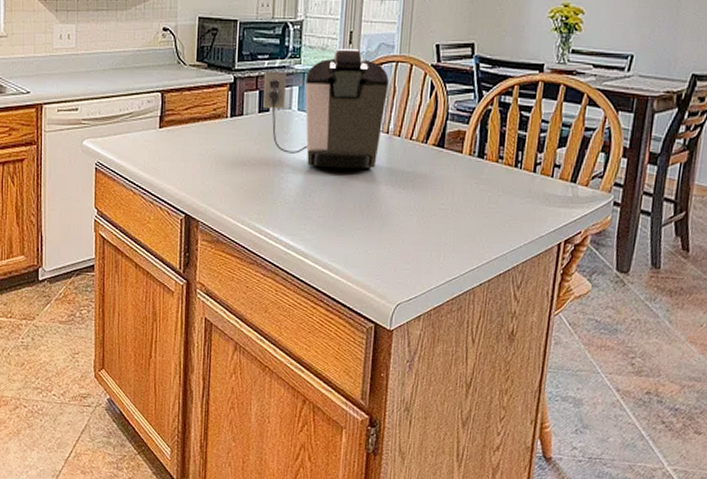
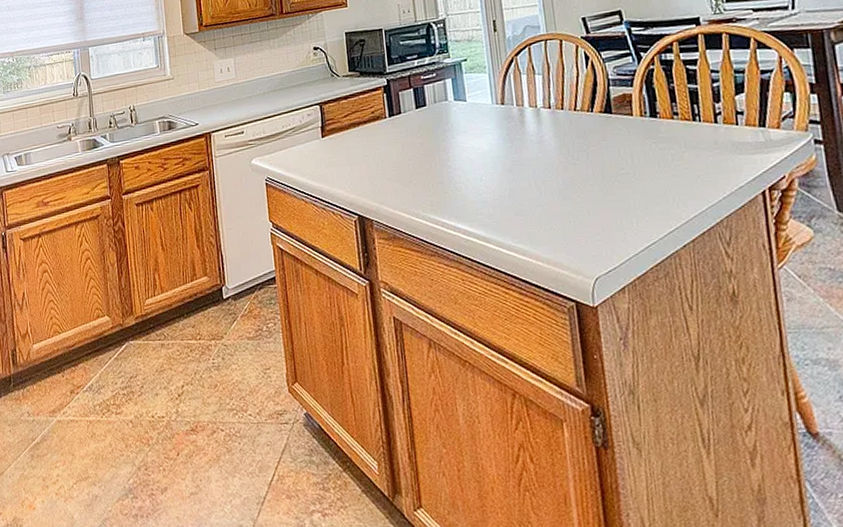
coffee maker: present [263,48,390,169] -> none [415,34,544,151]

